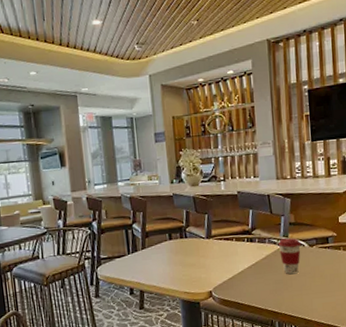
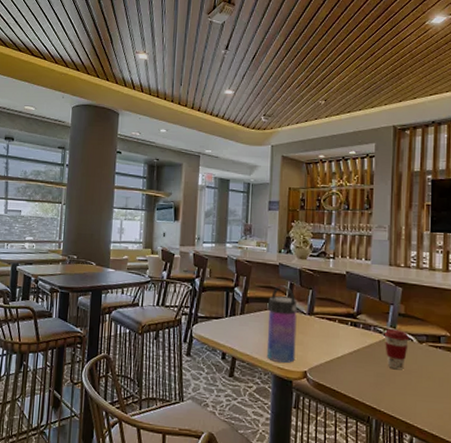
water bottle: none [167,214,200,288] -> present [266,285,297,364]

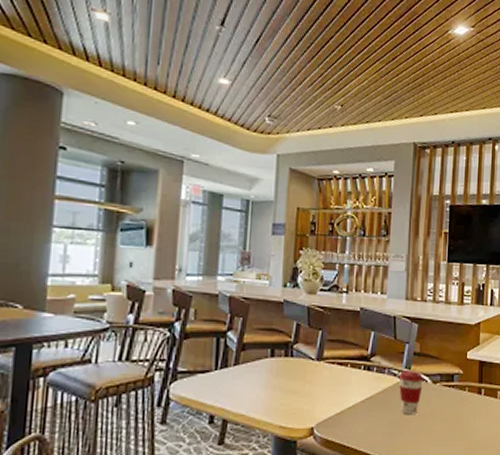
water bottle: present [266,285,297,364] -> none [266,326,304,421]

